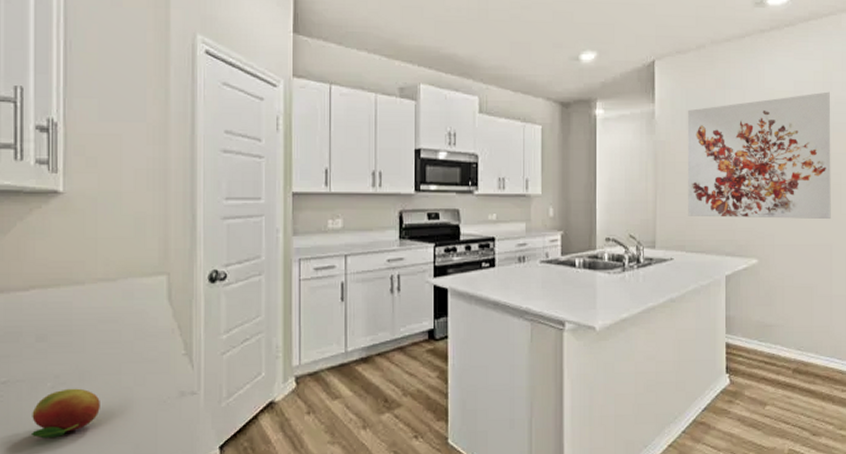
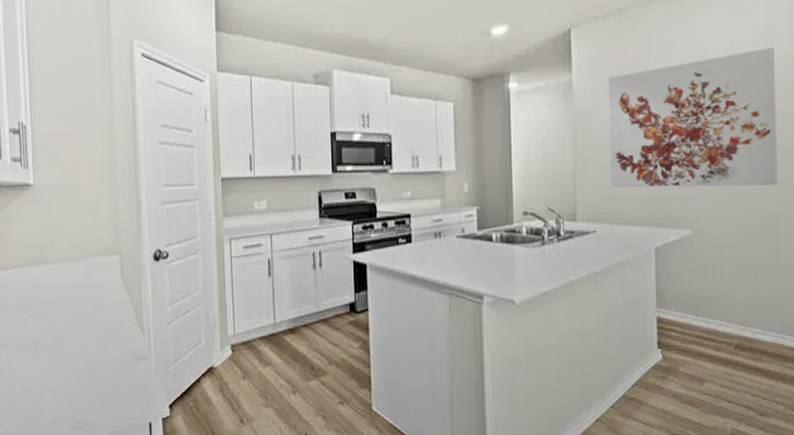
fruit: present [30,388,100,439] -> none [19,352,71,394]

